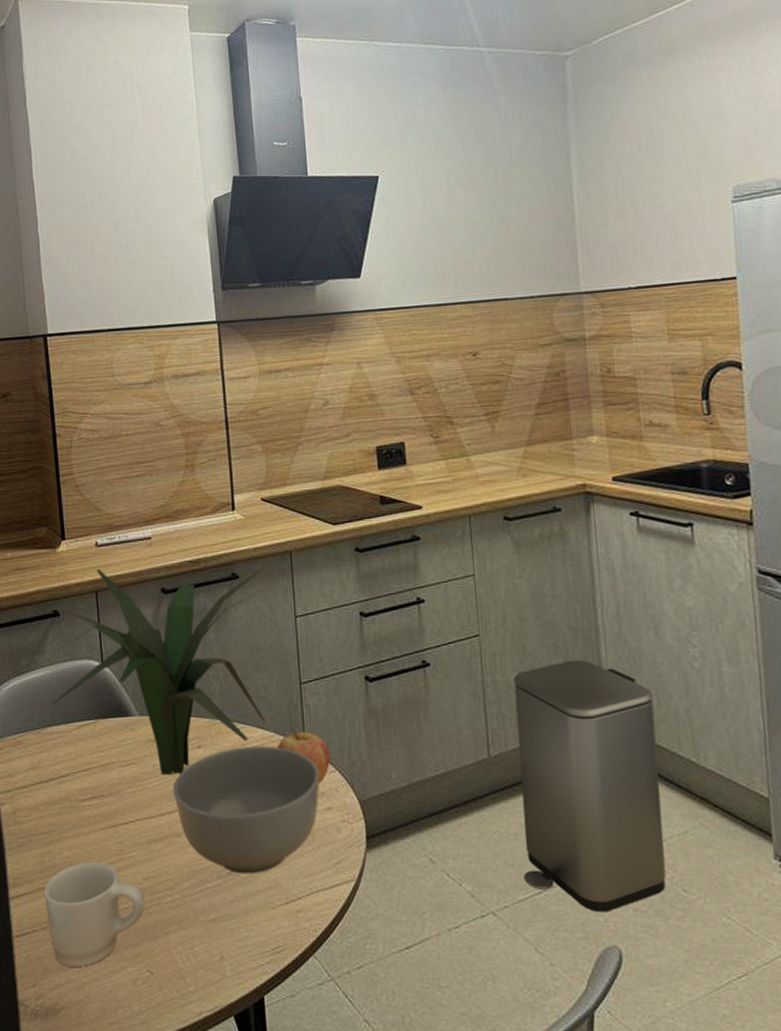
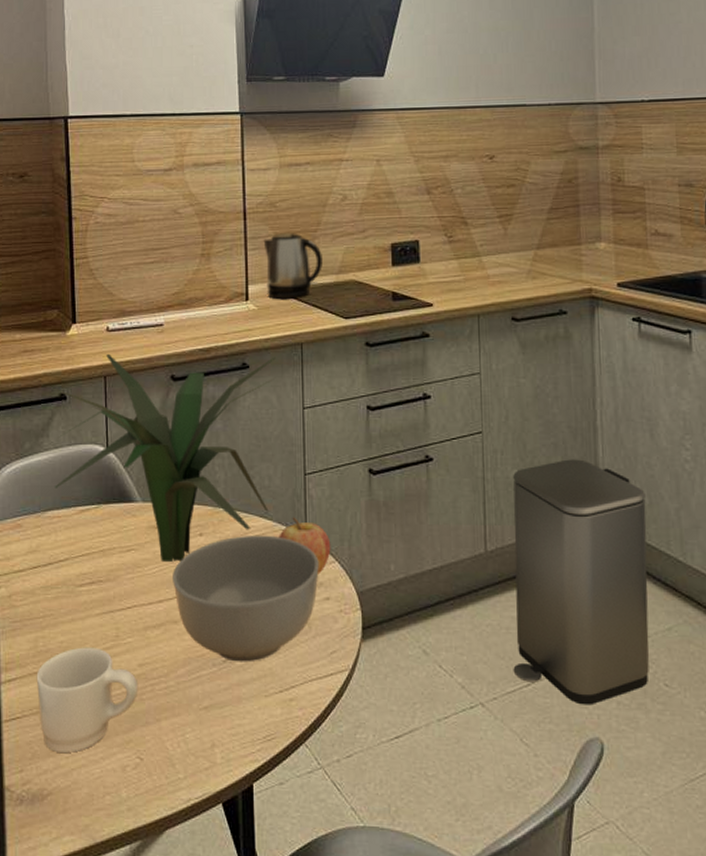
kettle: none [247,440,308,507] -> present [263,233,322,299]

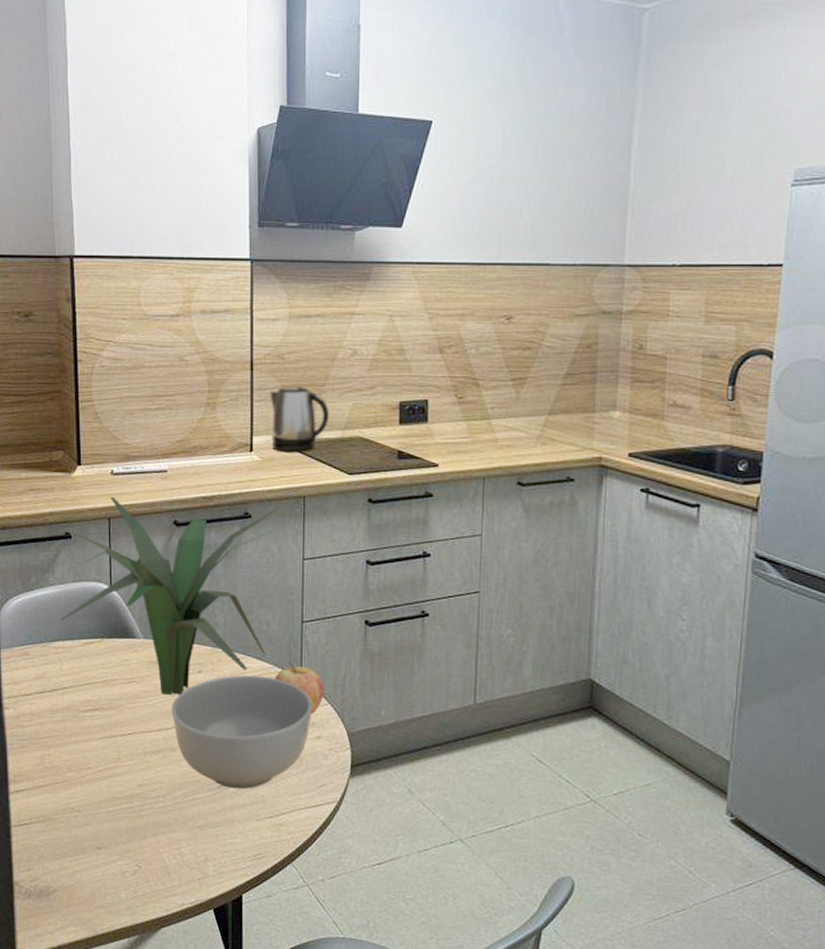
mug: present [36,647,139,753] -> none [42,766,138,857]
pedal bin: present [513,459,649,704] -> none [493,622,637,847]

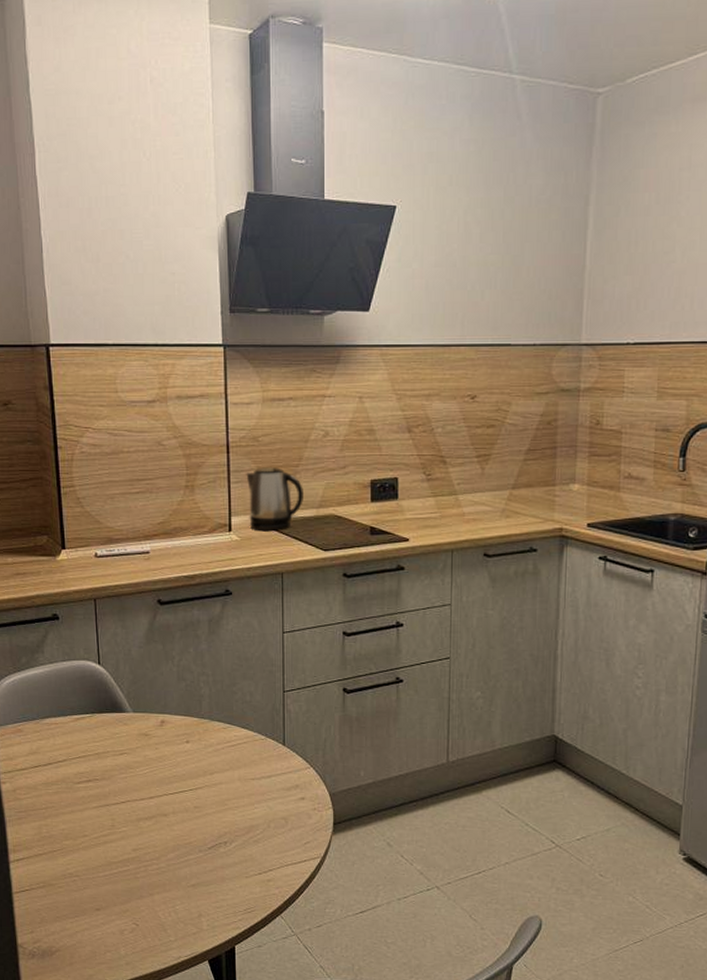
plant: present [58,496,278,695] -> none [45,578,257,765]
bowl: present [172,675,312,789] -> none [162,743,295,850]
fruit: present [274,661,325,715] -> none [259,728,307,778]

